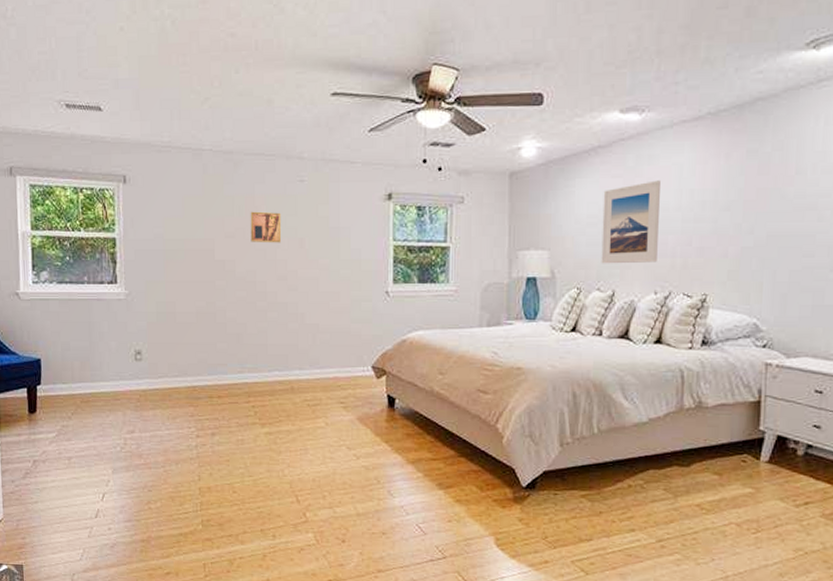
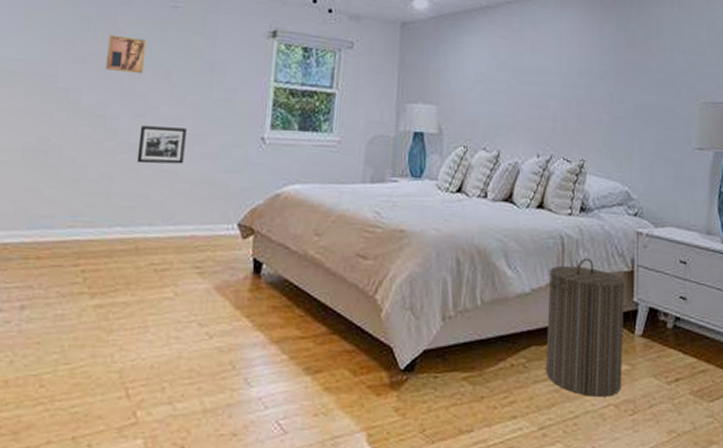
picture frame: none [284,287,322,319] -> present [136,126,187,164]
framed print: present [601,180,660,264] -> none [487,44,543,125]
laundry hamper: none [663,388,750,516] -> present [545,257,625,397]

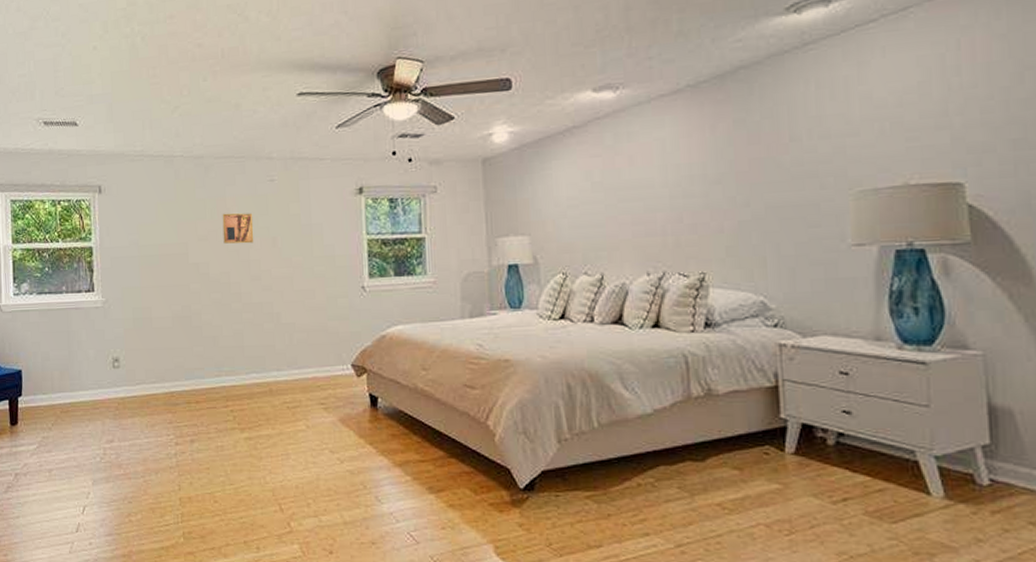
picture frame: present [136,126,187,164] -> none [258,286,298,320]
laundry hamper: present [545,257,625,397] -> none [674,374,773,516]

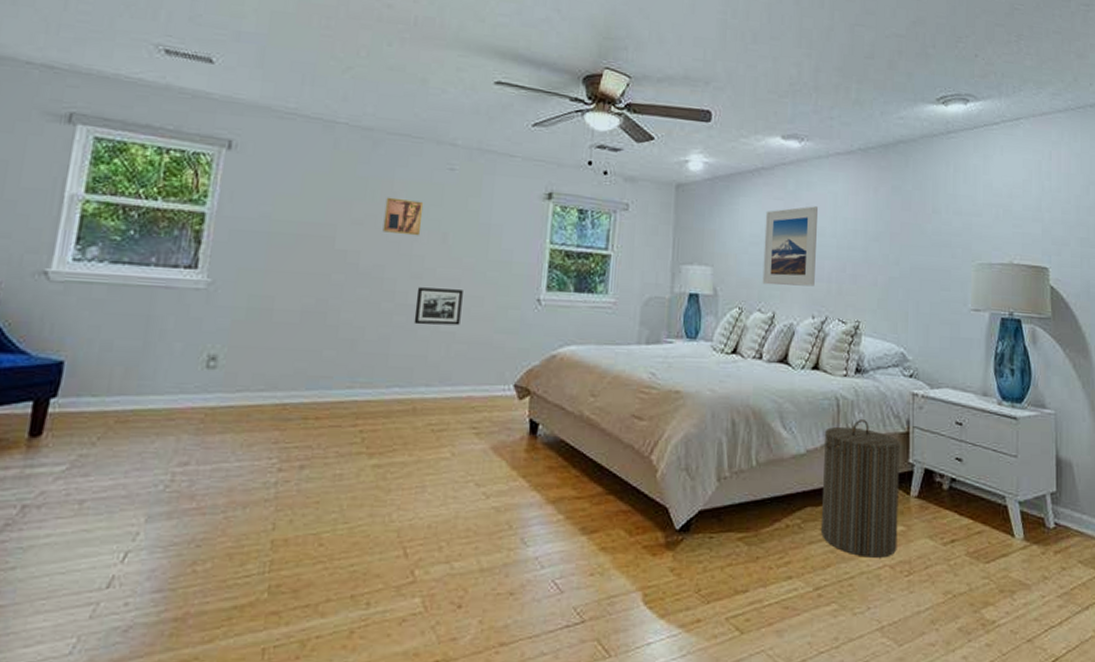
picture frame: none [258,286,298,320] -> present [414,287,463,326]
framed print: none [582,157,647,247] -> present [762,206,818,287]
laundry hamper: none [674,374,773,516] -> present [820,418,900,558]

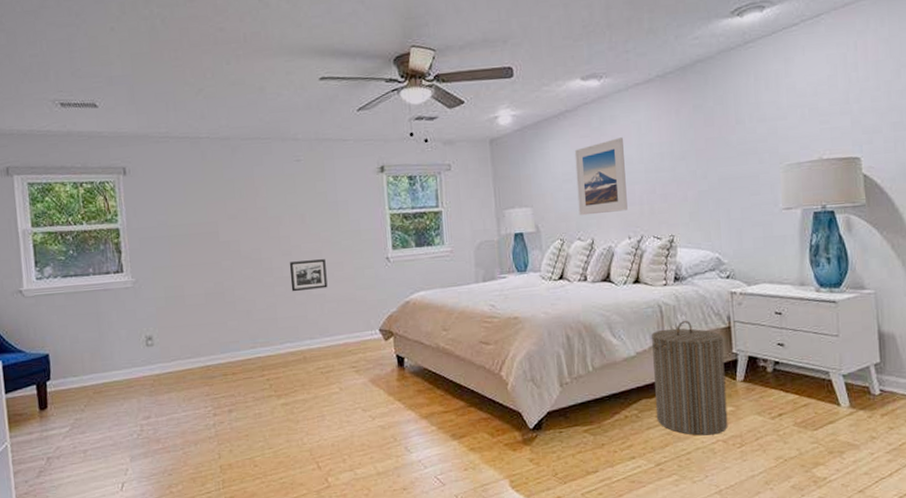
wall art: present [382,197,424,236] -> none [251,191,283,222]

